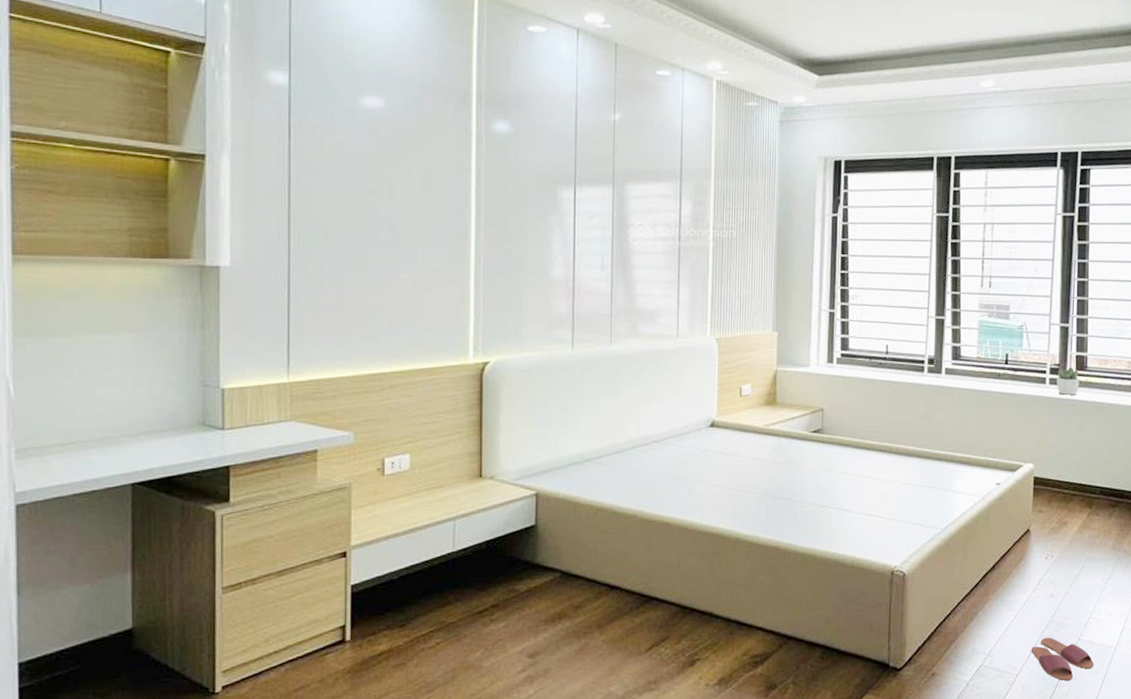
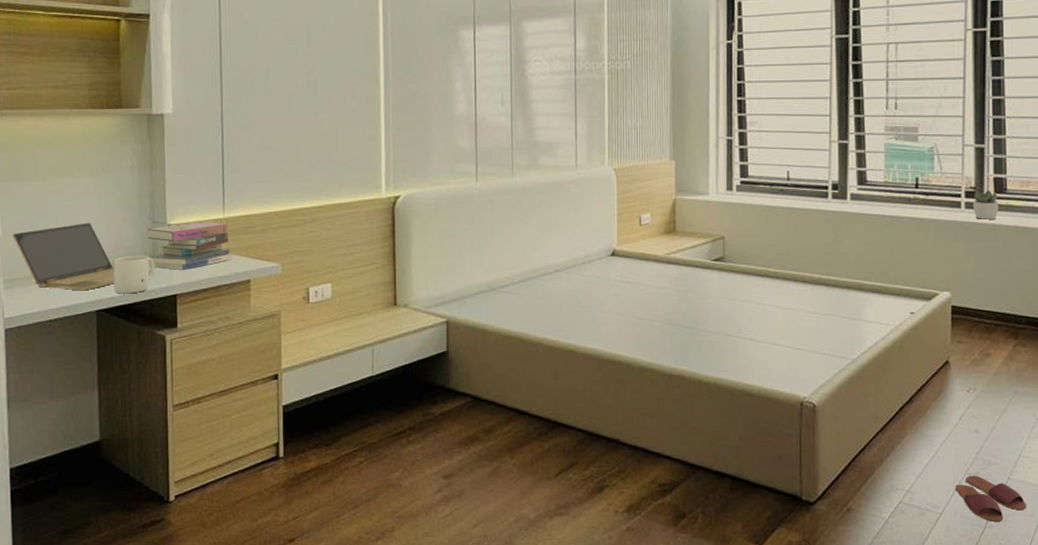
laptop: none [28,385,204,462] -> present [13,222,154,291]
mug: none [152,422,205,465] -> present [112,255,155,294]
books: none [197,385,296,439] -> present [148,221,231,270]

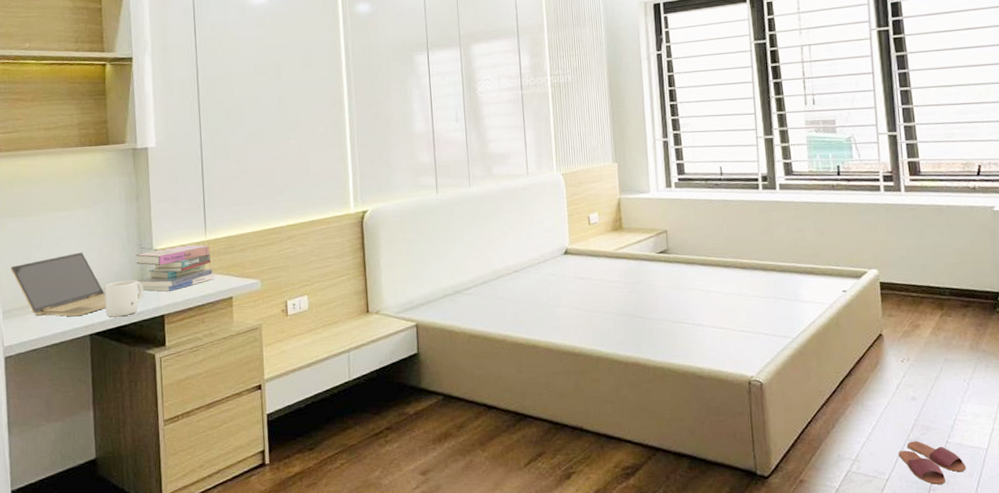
succulent plant: present [973,190,999,219] -> none [891,173,915,201]

